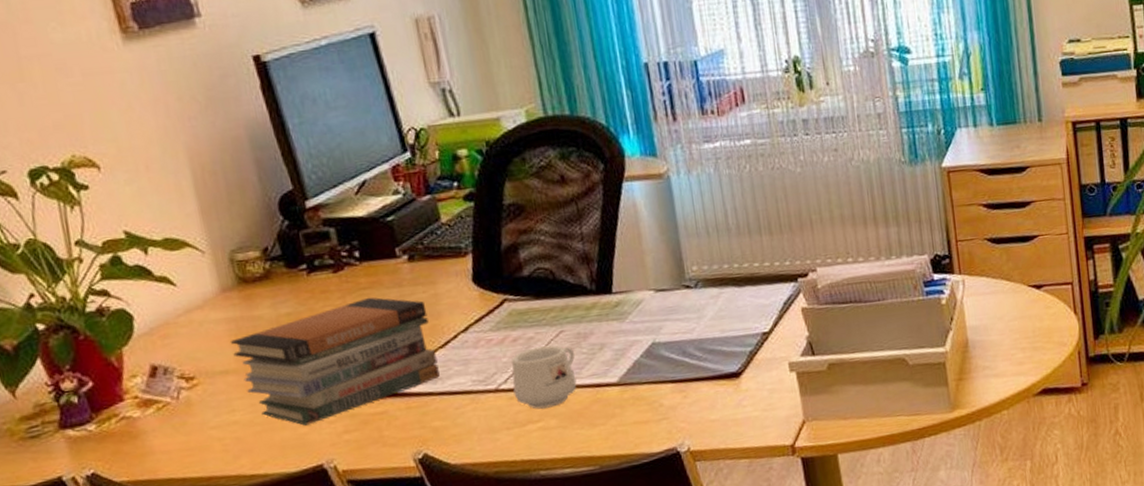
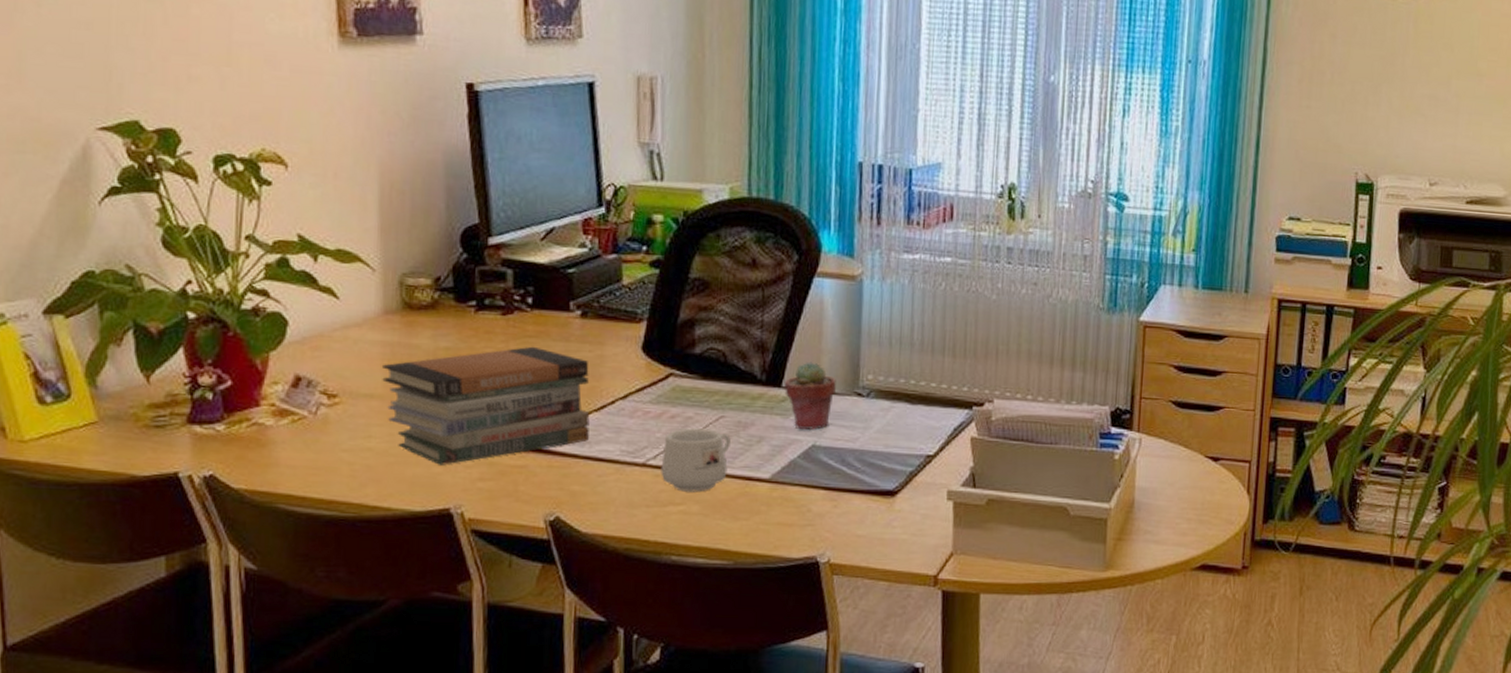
potted succulent: none [614,264,665,330] -> present [784,362,836,431]

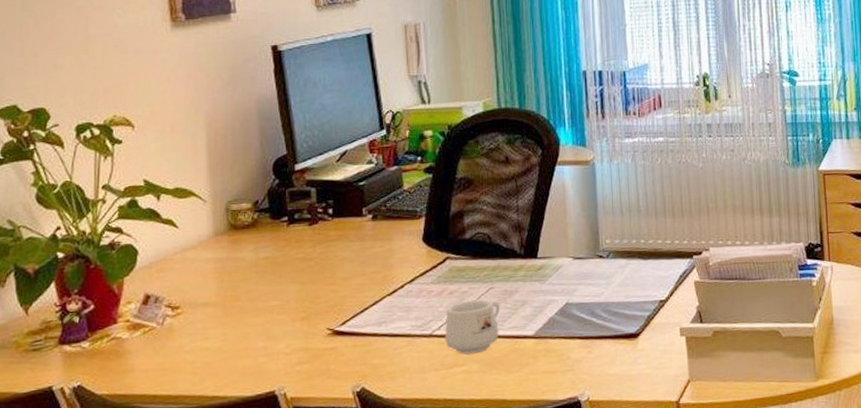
book stack: present [381,346,590,465] -> none [214,248,385,355]
potted succulent: present [784,362,836,431] -> none [539,234,581,291]

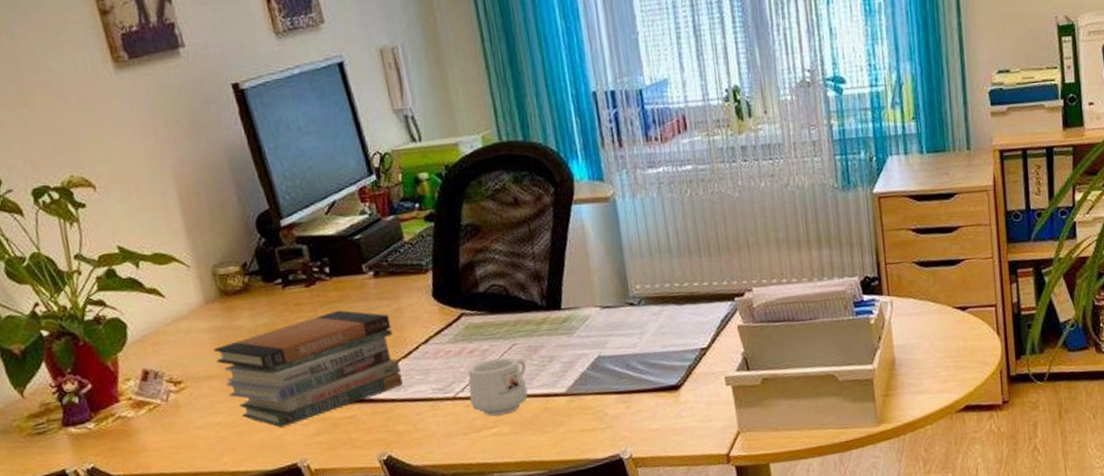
book stack: none [214,248,385,355] -> present [213,310,403,428]

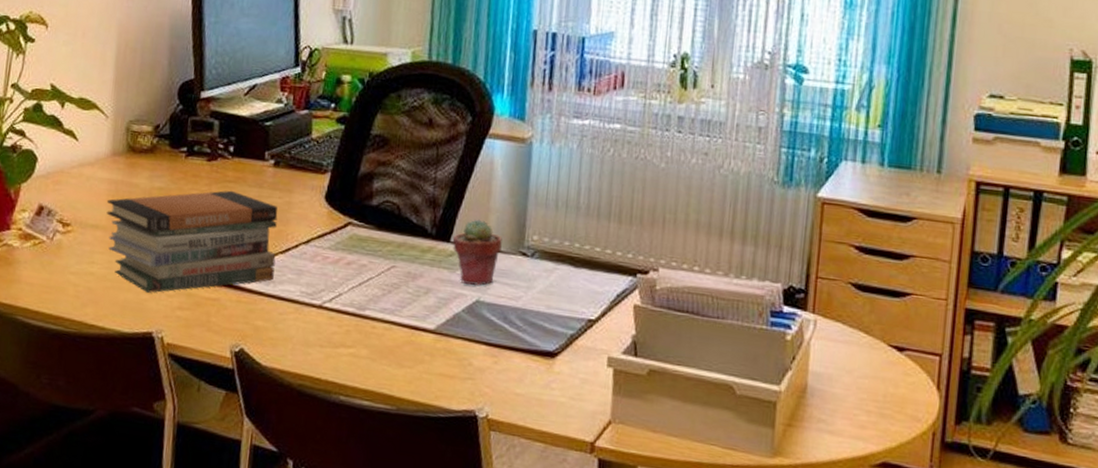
mug: present [468,357,528,416] -> none [335,275,400,337]
potted succulent: none [563,282,610,344] -> present [452,219,502,286]

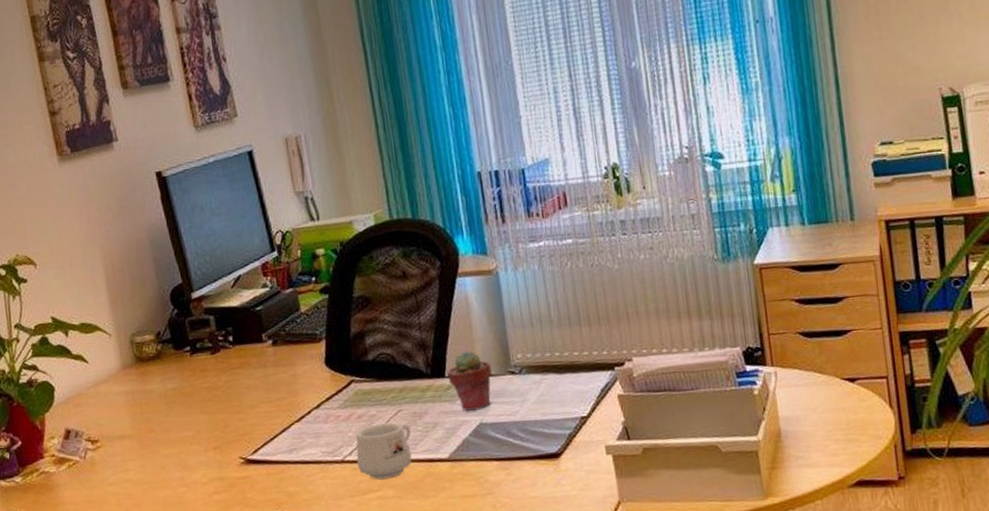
book stack: present [106,190,278,293] -> none [127,376,295,486]
mug: none [335,275,400,337] -> present [356,422,412,480]

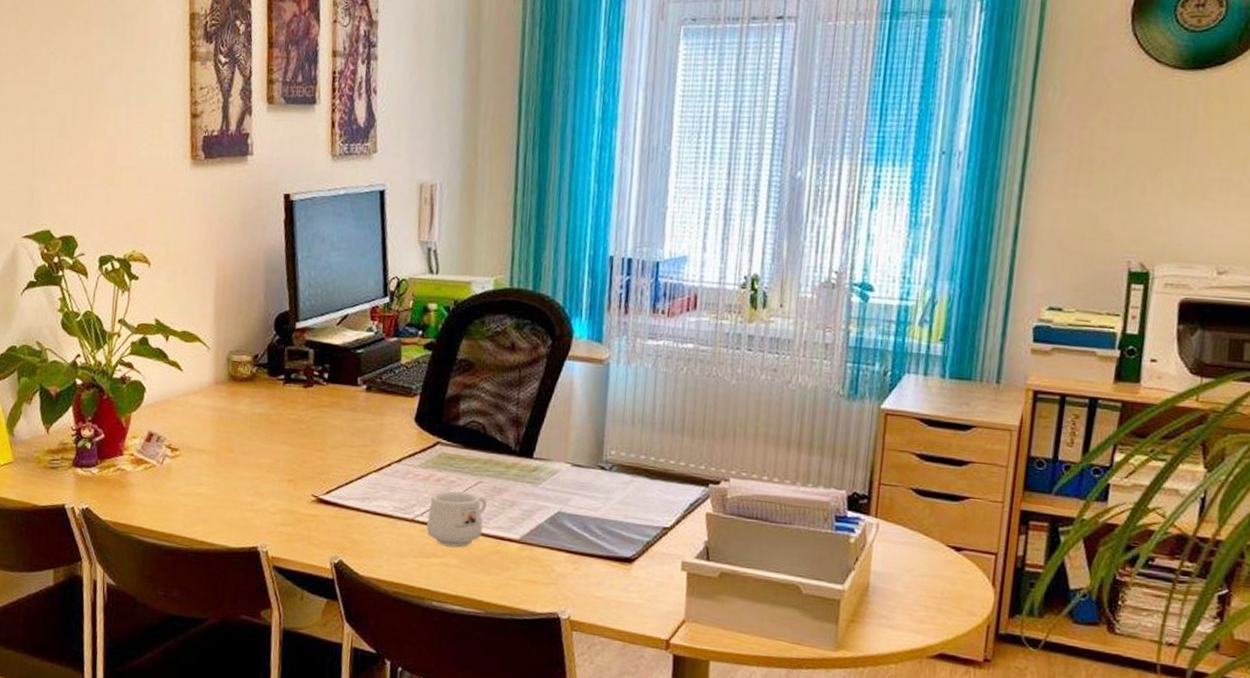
potted succulent: present [446,351,492,411] -> none [535,436,582,499]

